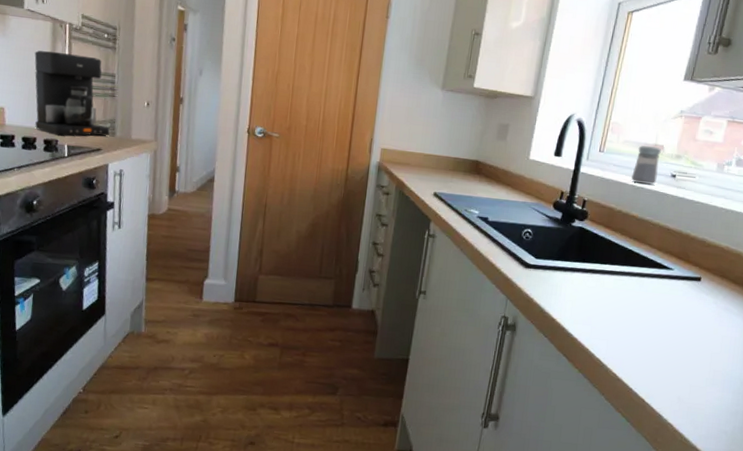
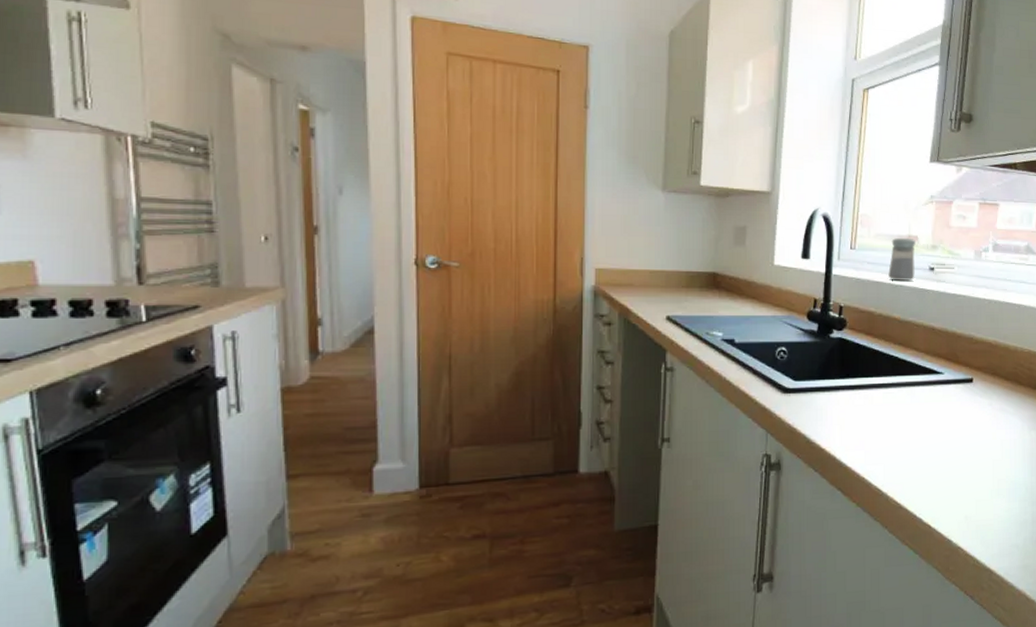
coffee maker: present [34,50,110,136] -> none [79,175,211,293]

